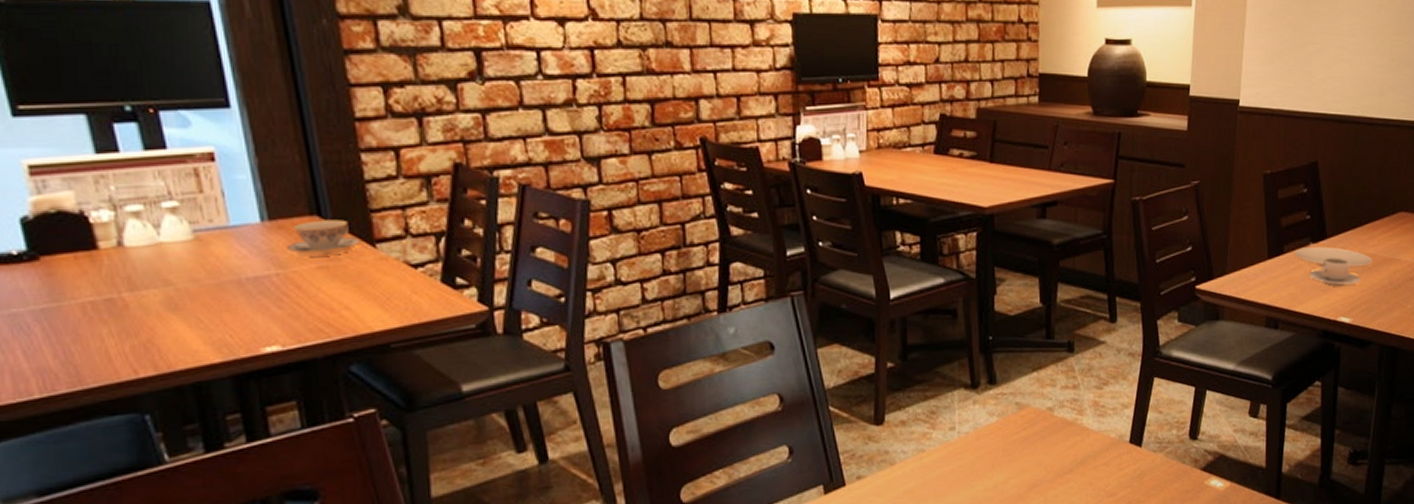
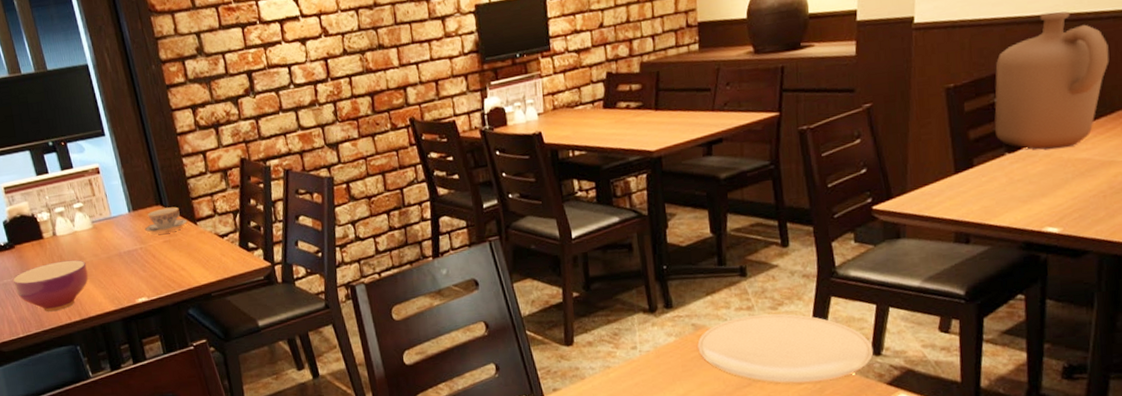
bowl: none [29,284,179,362] -> present [12,259,89,312]
plate: none [1020,393,1191,471] -> present [697,313,874,385]
plate: present [1295,247,1373,267] -> none [987,155,1087,177]
water jug: none [1302,113,1393,242] -> present [994,11,1110,150]
teacup: present [1308,258,1360,286] -> none [1004,166,1071,196]

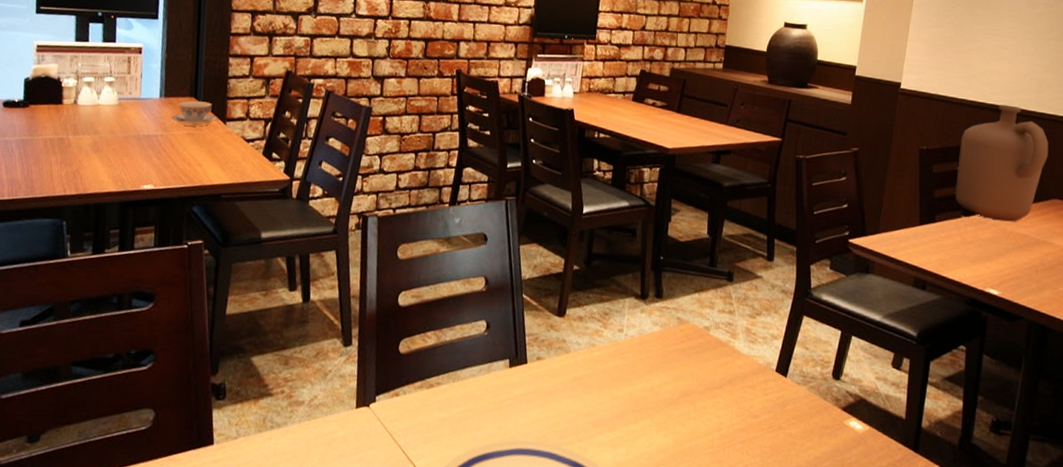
bowl: present [12,259,89,312] -> none [14,130,100,180]
plate: present [697,313,874,385] -> none [679,319,834,397]

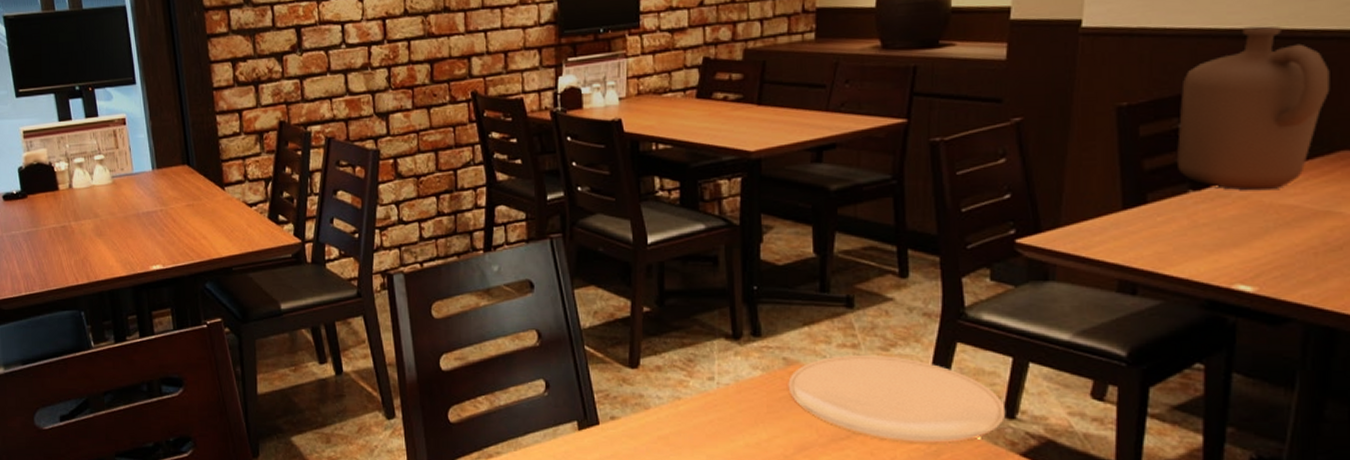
teacup: present [171,100,217,127] -> none [167,168,215,197]
plate: none [679,319,834,397] -> present [788,354,1006,444]

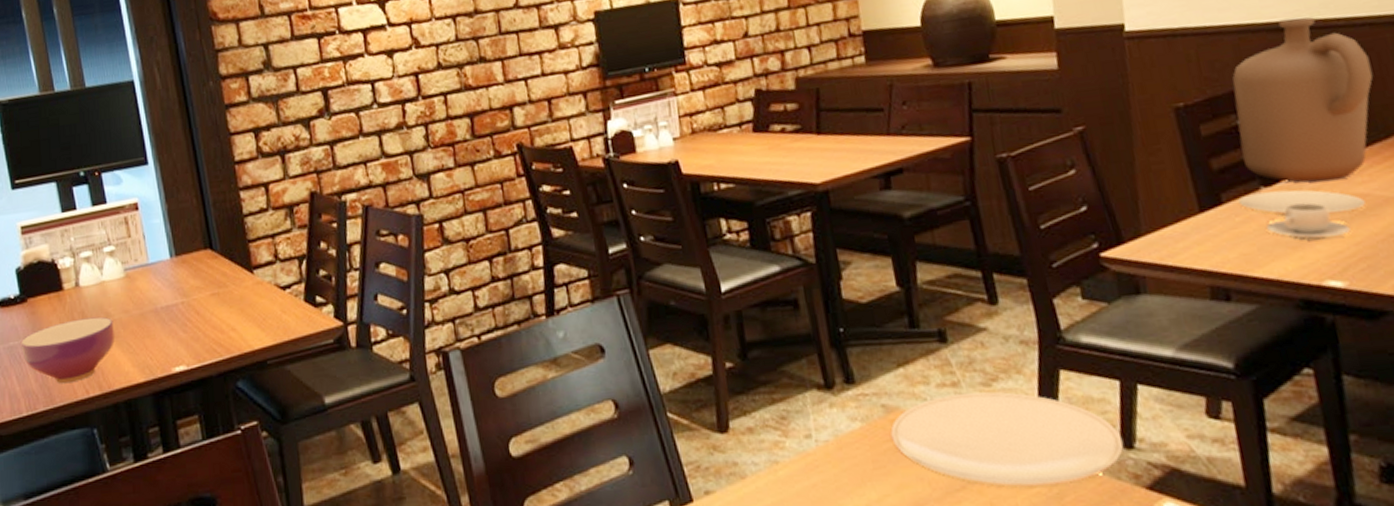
bowl: none [21,216,102,271] -> present [20,316,116,384]
plate: none [1164,195,1294,222] -> present [1238,189,1367,216]
teacup: none [1185,209,1272,245] -> present [1265,203,1351,240]

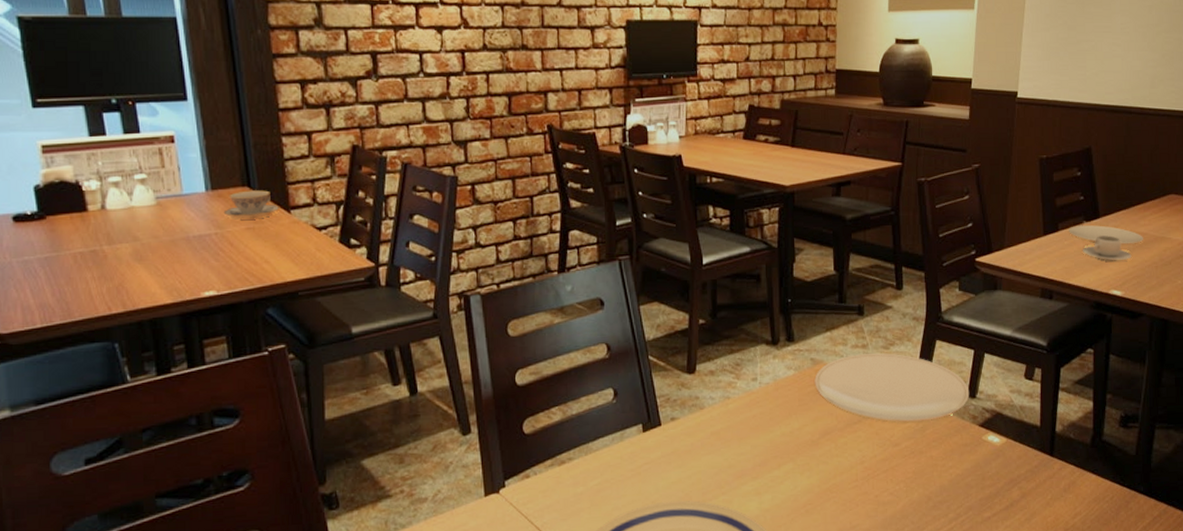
bowl: present [20,316,116,384] -> none [37,239,143,300]
teacup: none [188,251,242,286] -> present [223,190,279,220]
water jug: present [1232,17,1374,183] -> none [1076,104,1164,221]

